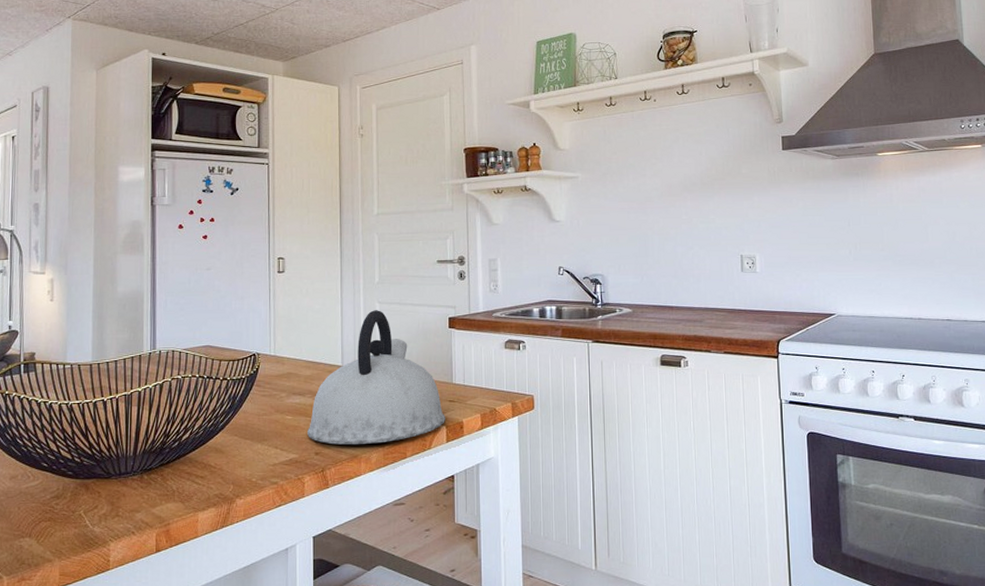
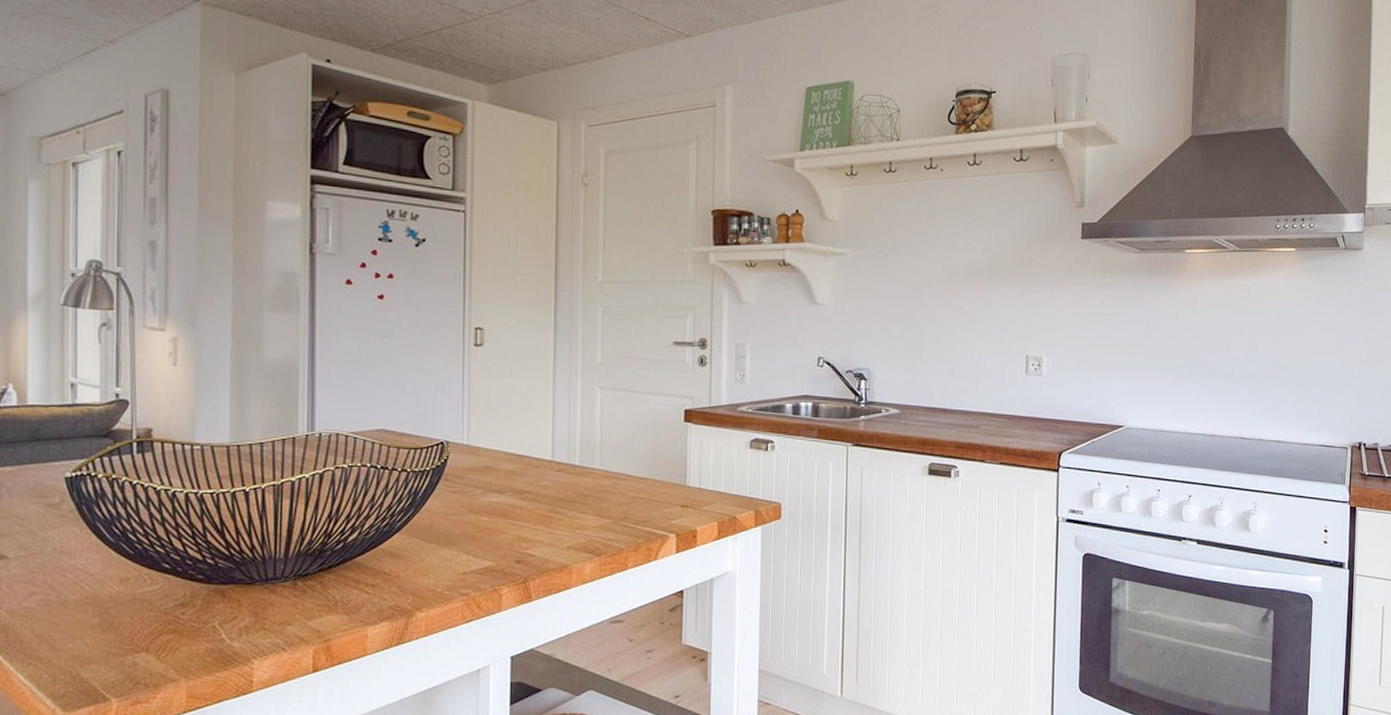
kettle: present [307,310,445,445] -> none [507,396,676,552]

